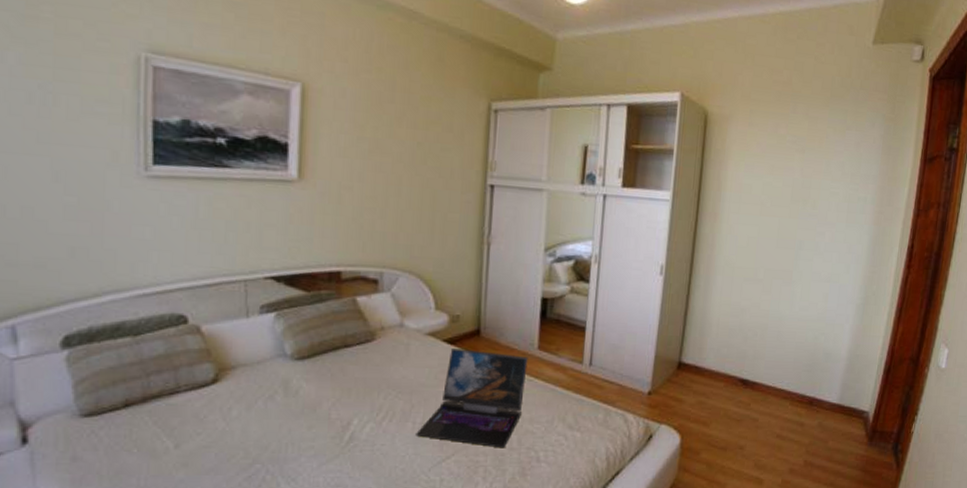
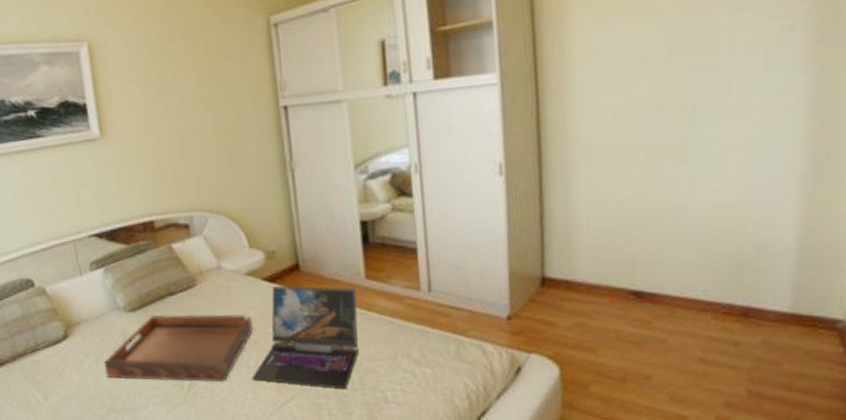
serving tray: none [256,365,427,437] -> present [104,313,253,383]

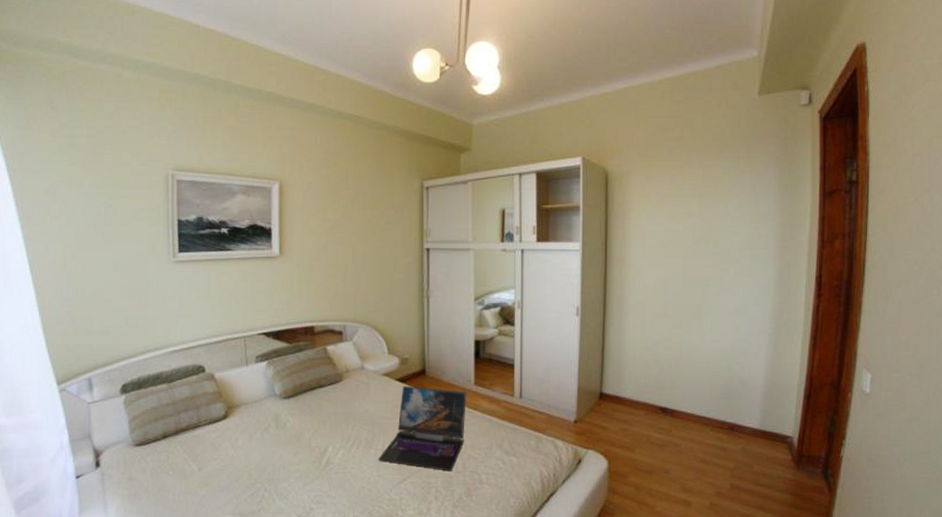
serving tray: present [104,313,253,383] -> none [256,402,384,462]

